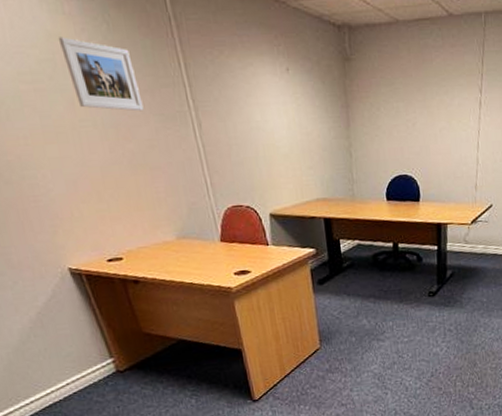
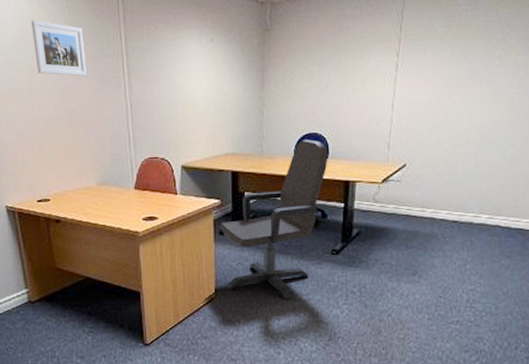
office chair: none [317,182,420,344] -> present [219,139,329,300]

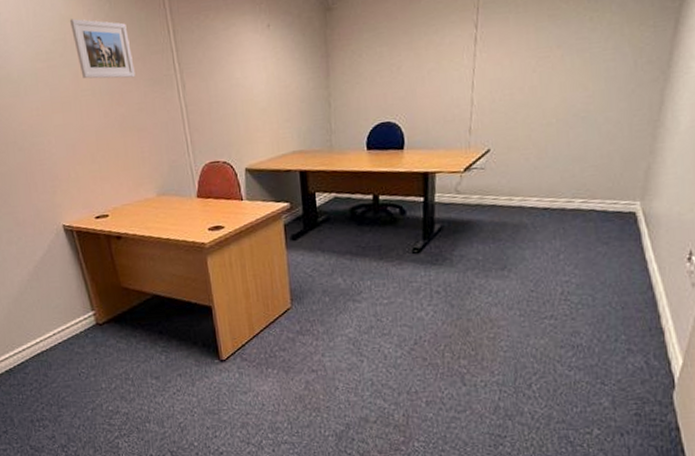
office chair: present [219,139,329,300] -> none [290,129,404,305]

